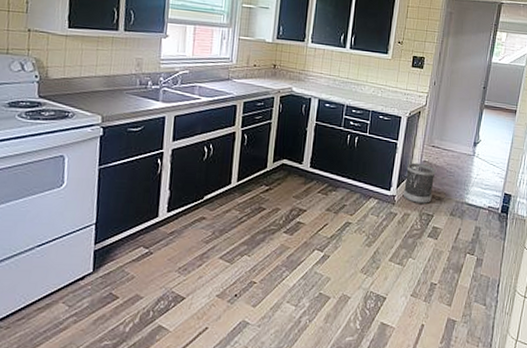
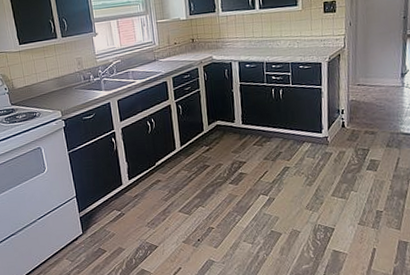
wastebasket: present [402,162,436,204] -> none [334,103,365,141]

